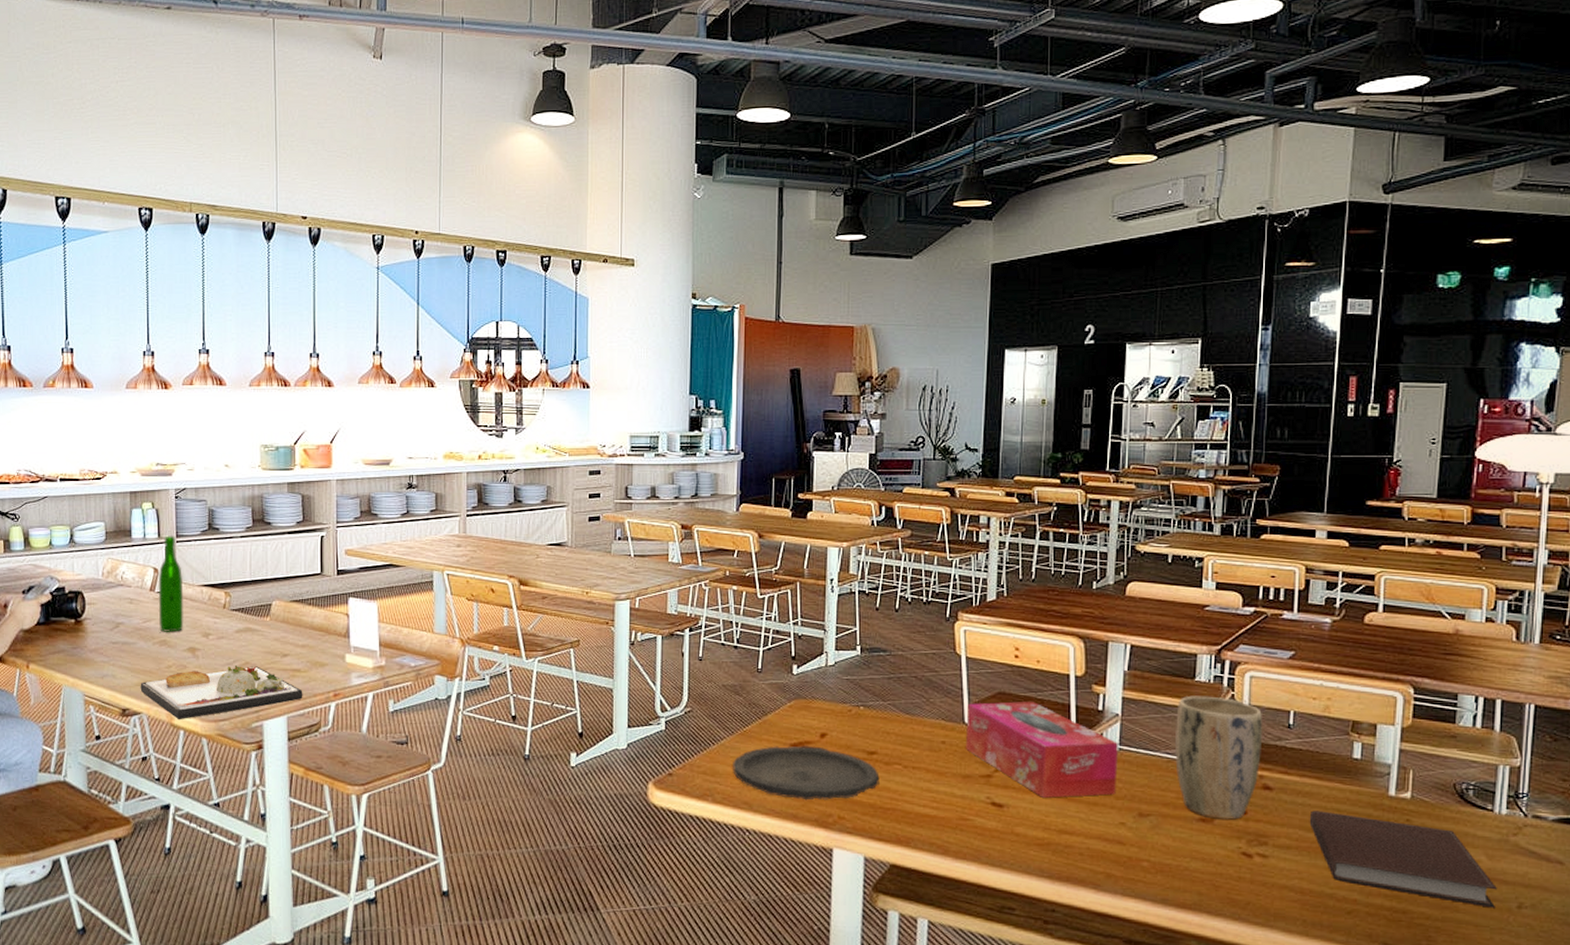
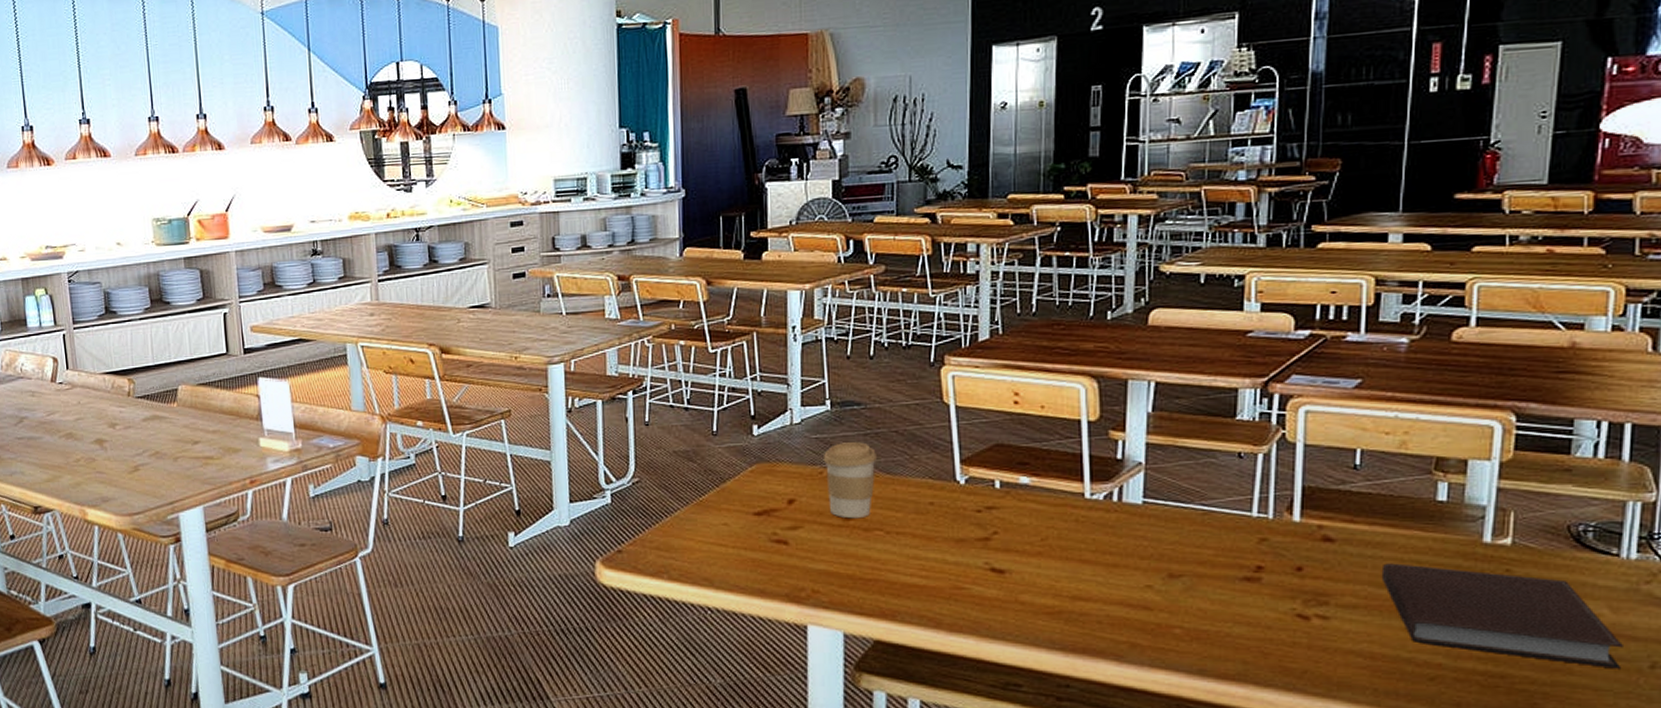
dinner plate: present [140,664,303,720] -> none [50,455,218,516]
wine bottle: present [158,535,184,633] -> none [58,322,89,426]
plate: present [733,745,880,800] -> none [689,514,858,574]
coffee cup: none [853,684,898,753] -> present [824,442,876,519]
tissue box: present [966,701,1118,798] -> none [958,453,1142,561]
plant pot: present [1175,695,1262,820] -> none [1213,436,1321,577]

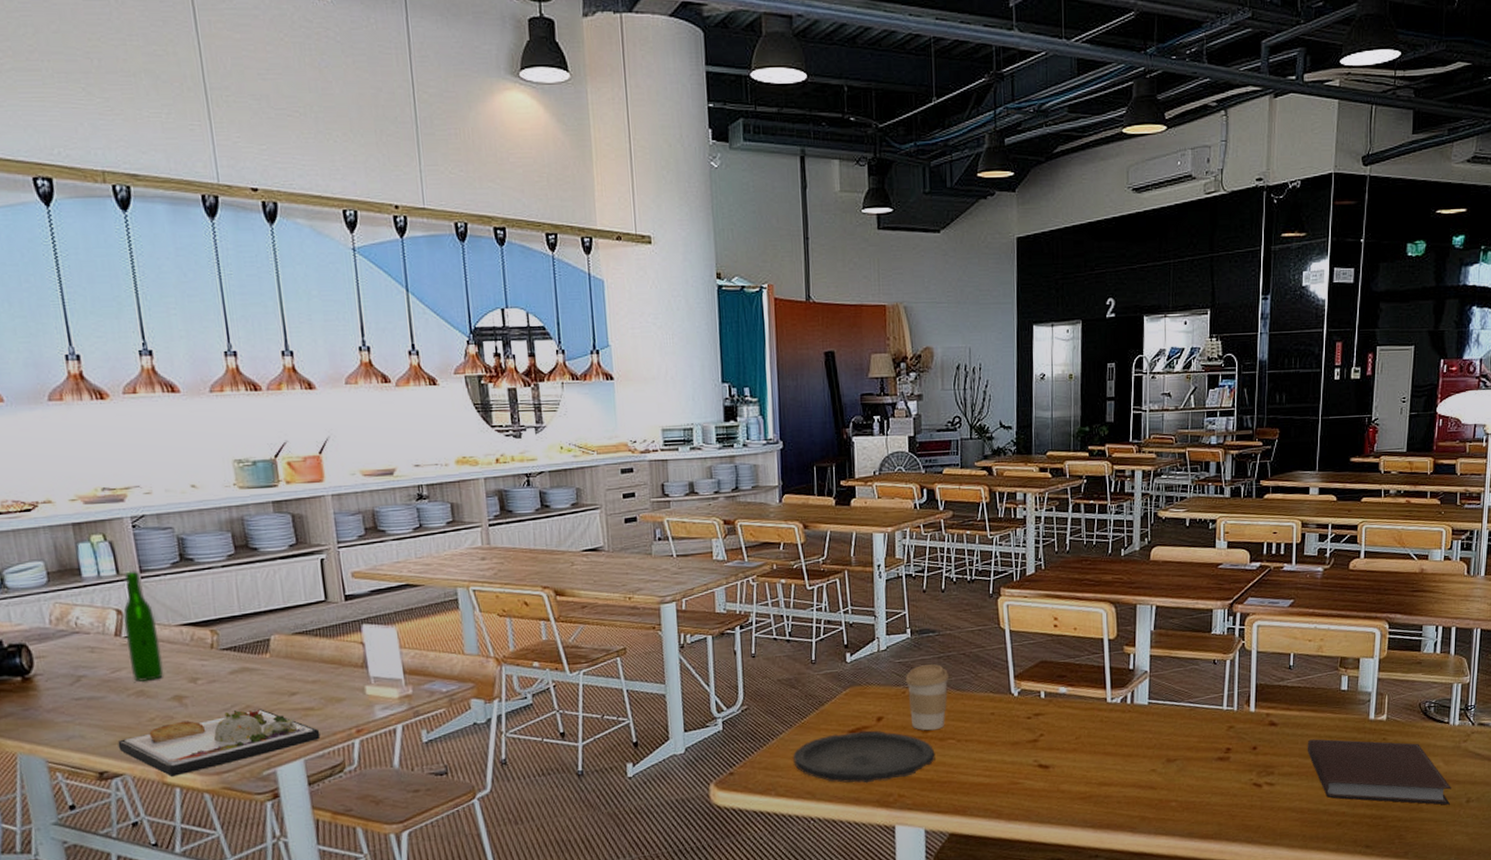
dinner plate: none [50,455,218,516] -> present [117,709,321,778]
wine bottle: none [58,322,89,426] -> present [123,571,164,683]
plate: none [689,514,858,574] -> present [793,730,935,783]

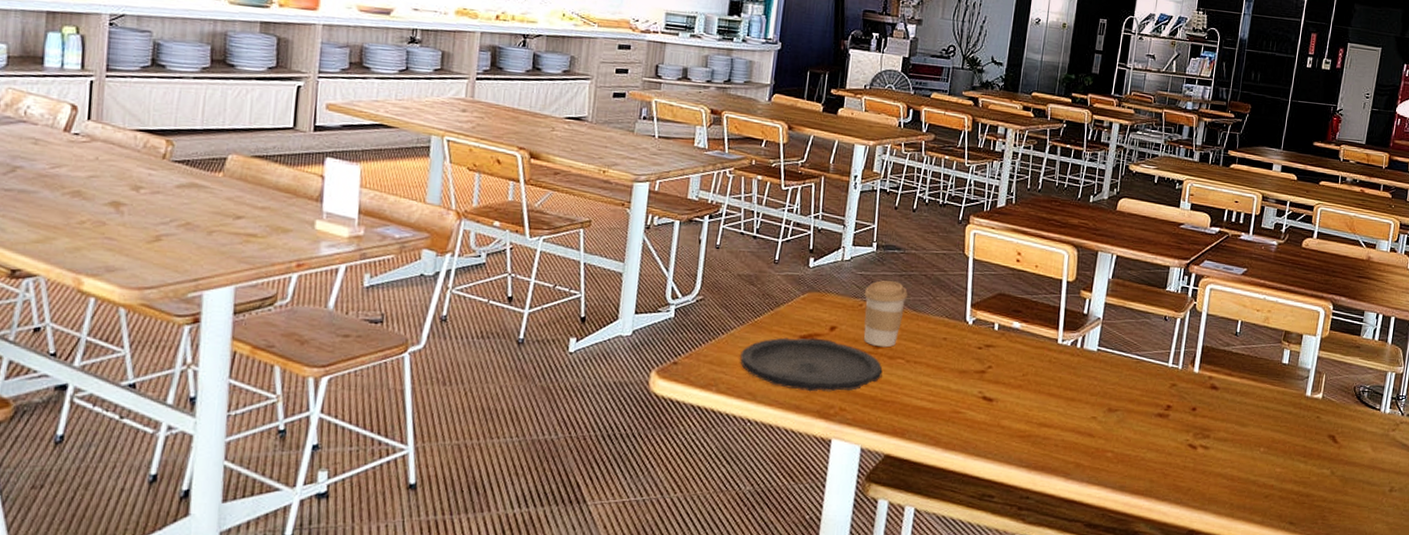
dinner plate: present [117,709,321,778] -> none [39,224,258,286]
wine bottle: present [123,571,164,683] -> none [73,68,111,183]
notebook: present [1307,739,1451,805] -> none [1244,408,1377,492]

